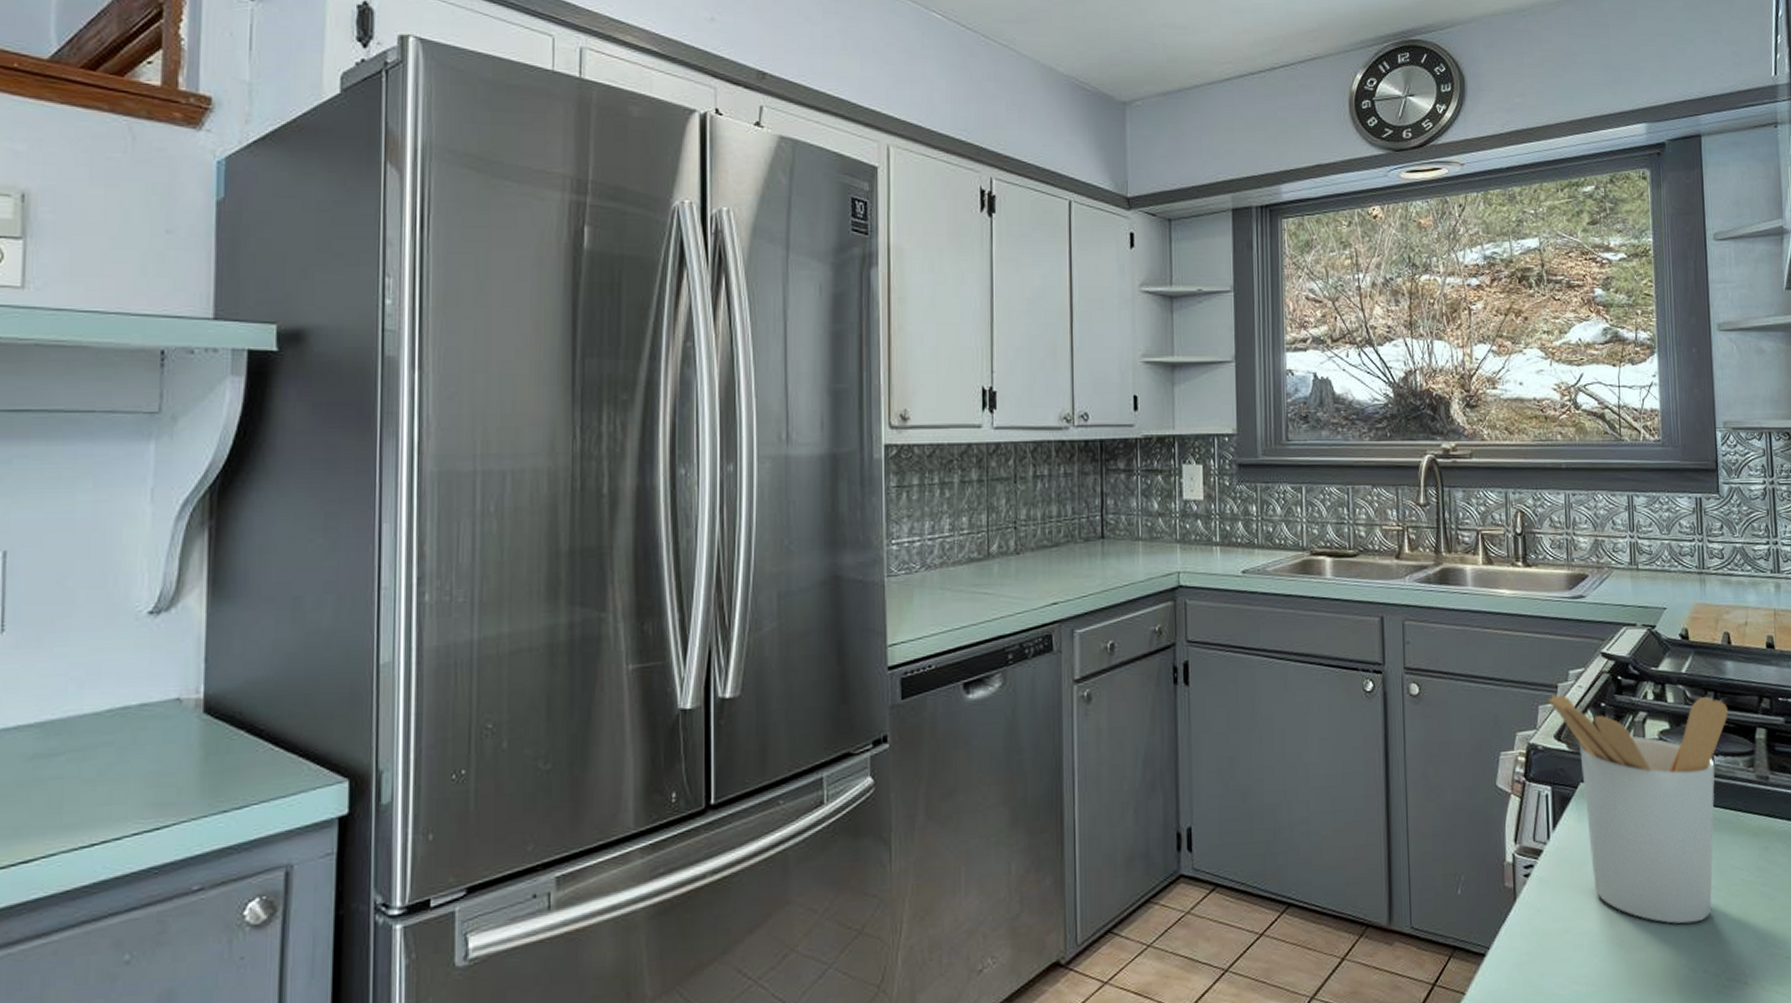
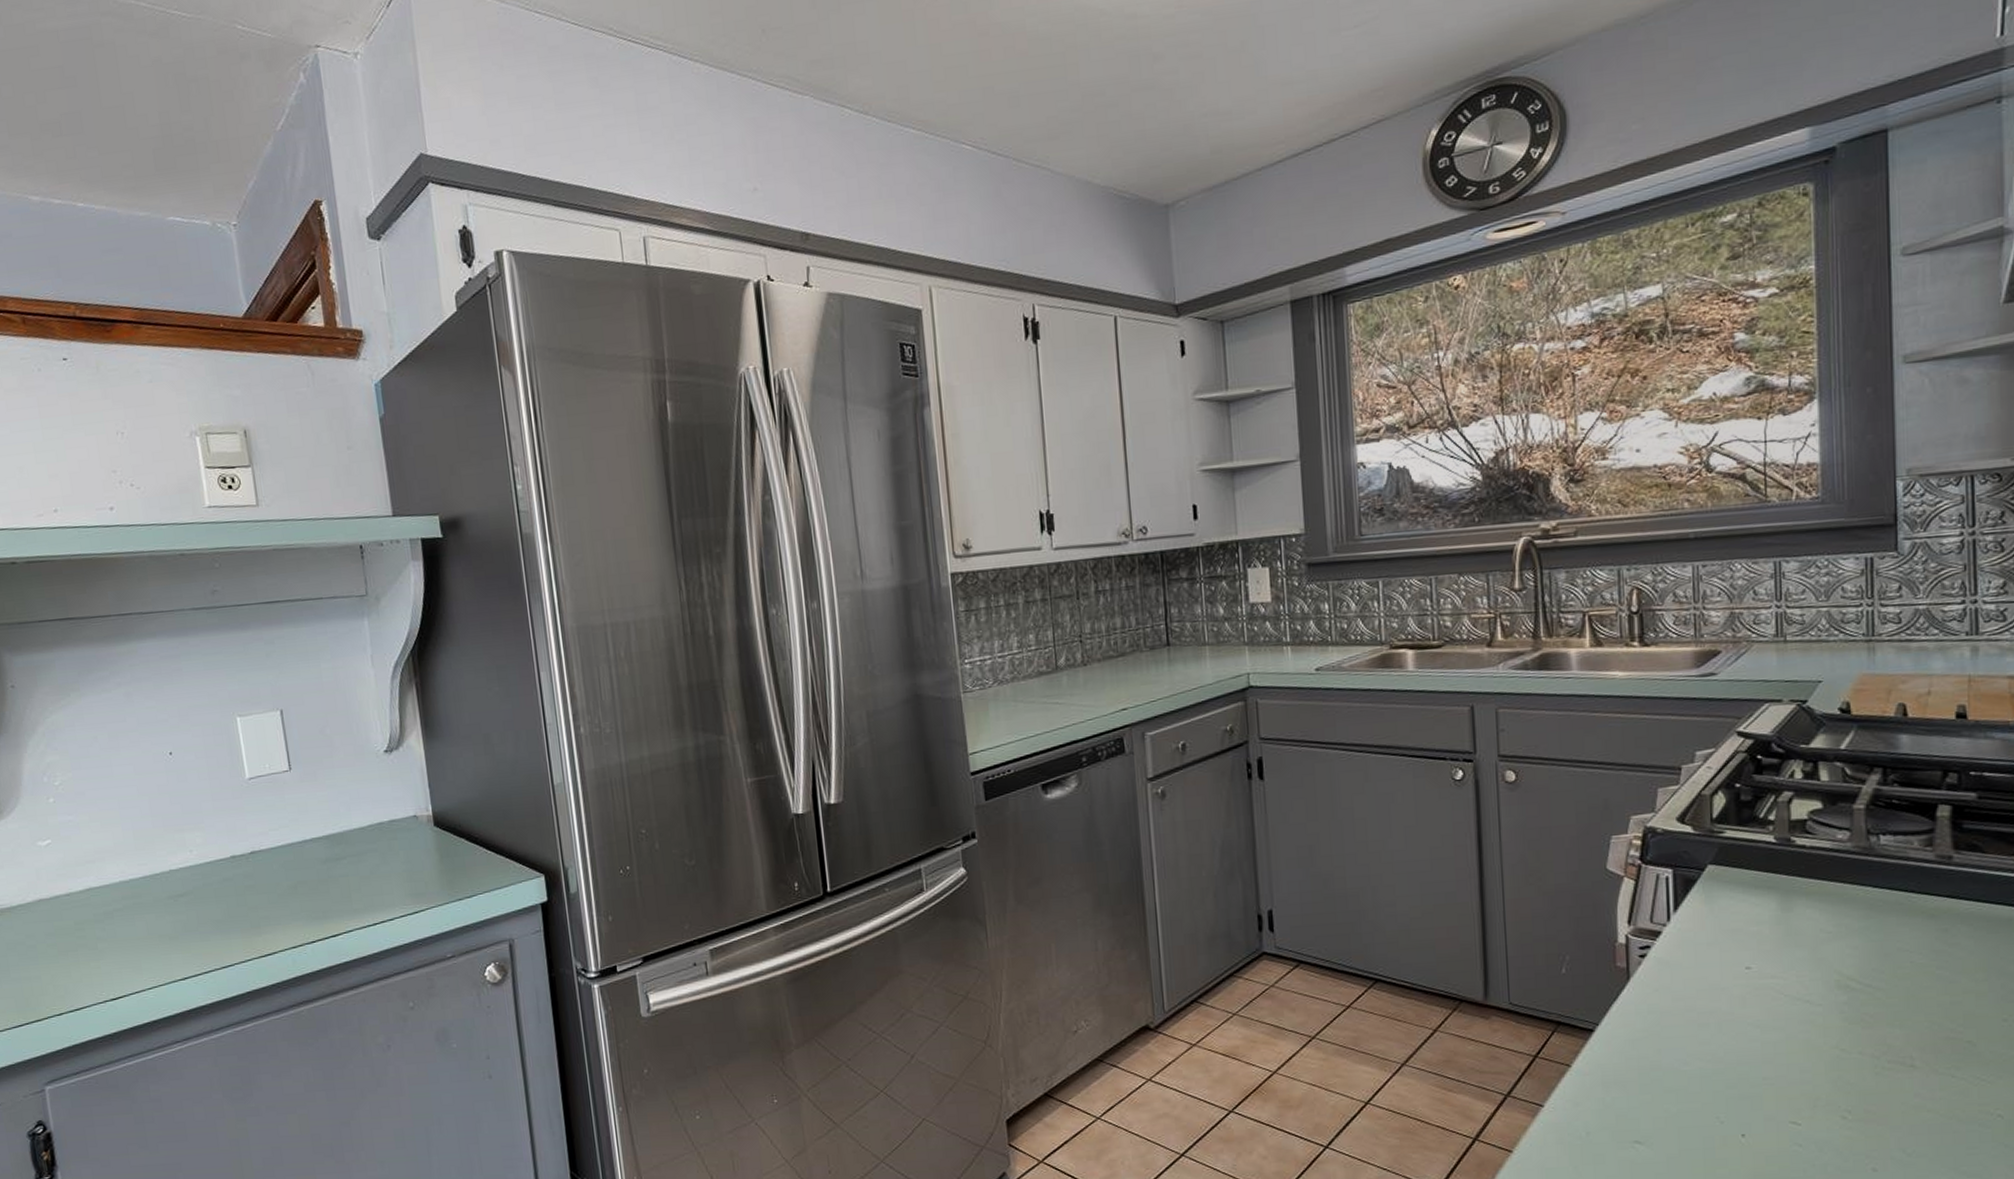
utensil holder: present [1548,695,1728,924] -> none [1669,774,1900,1006]

